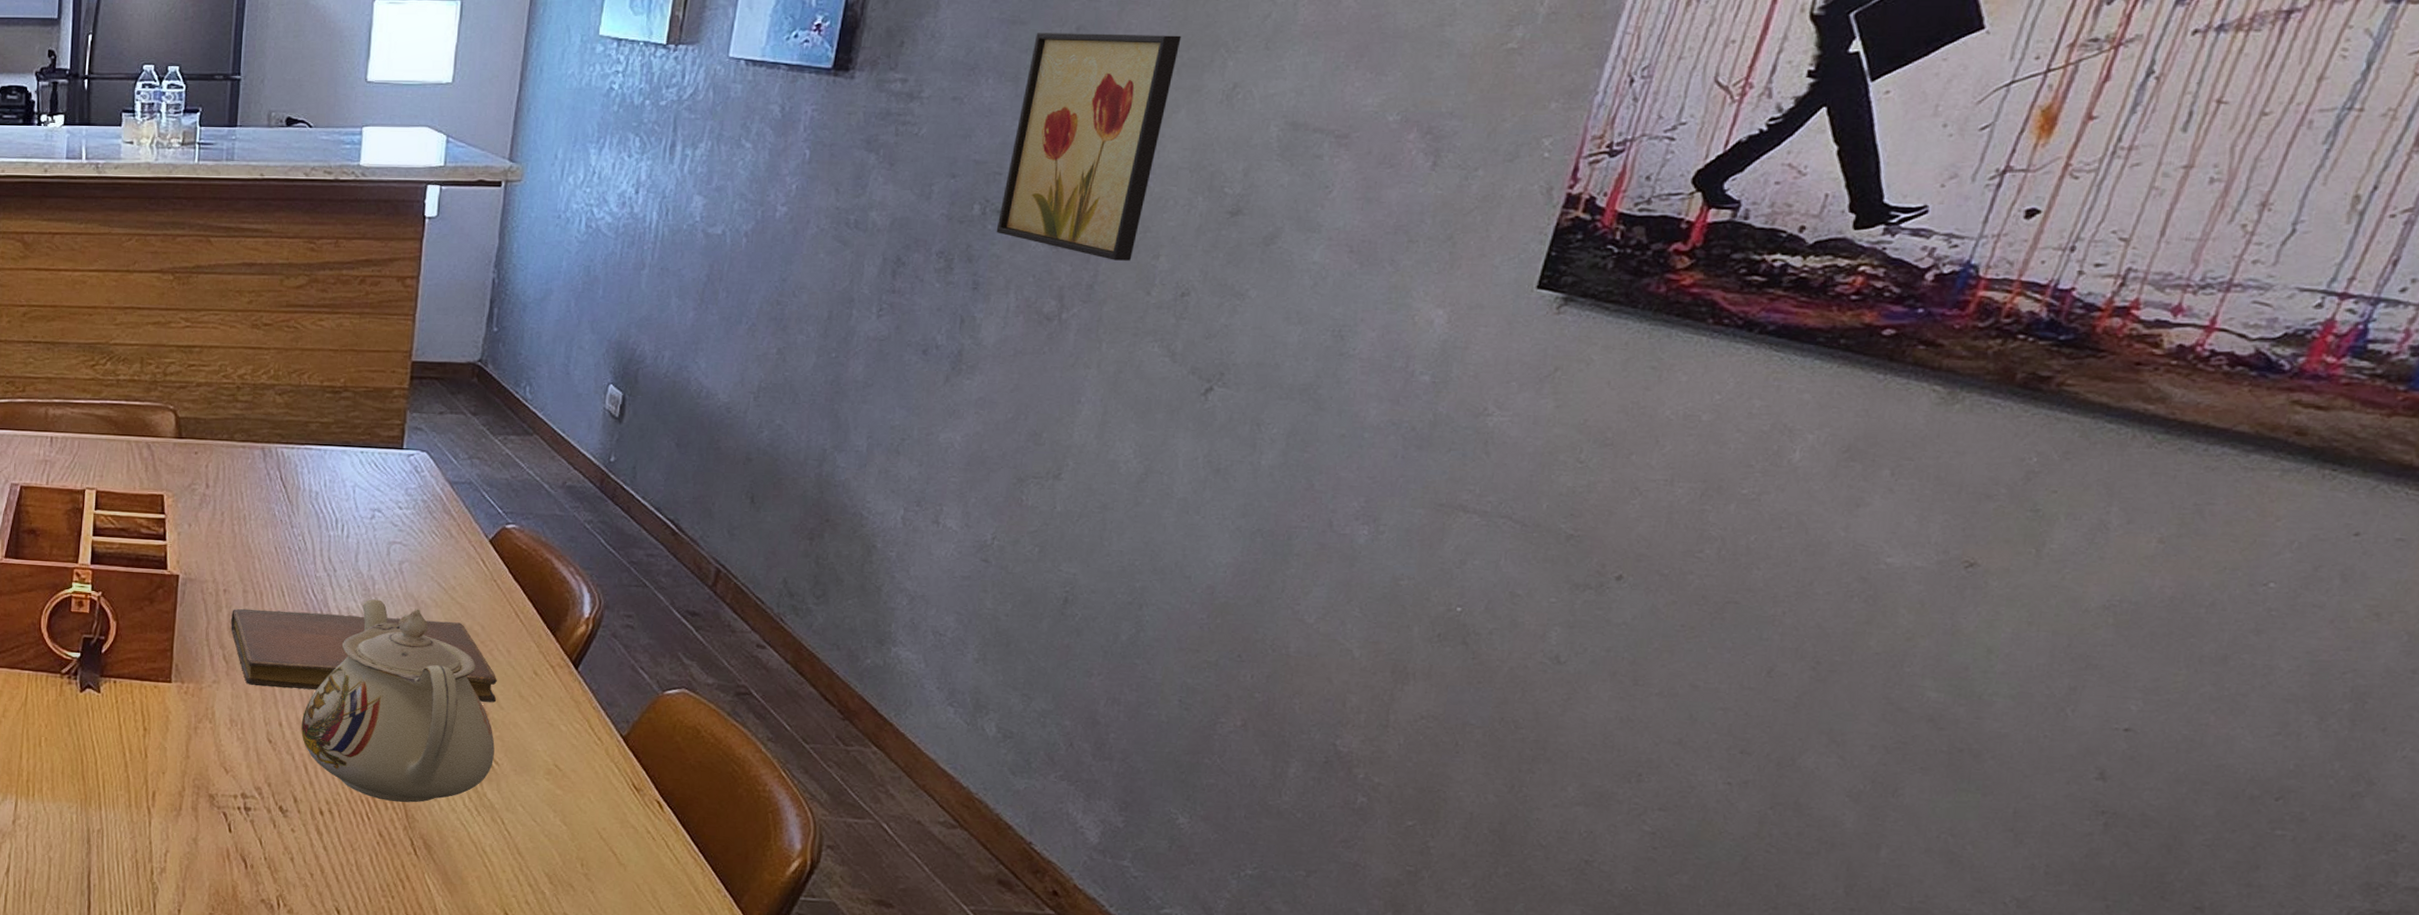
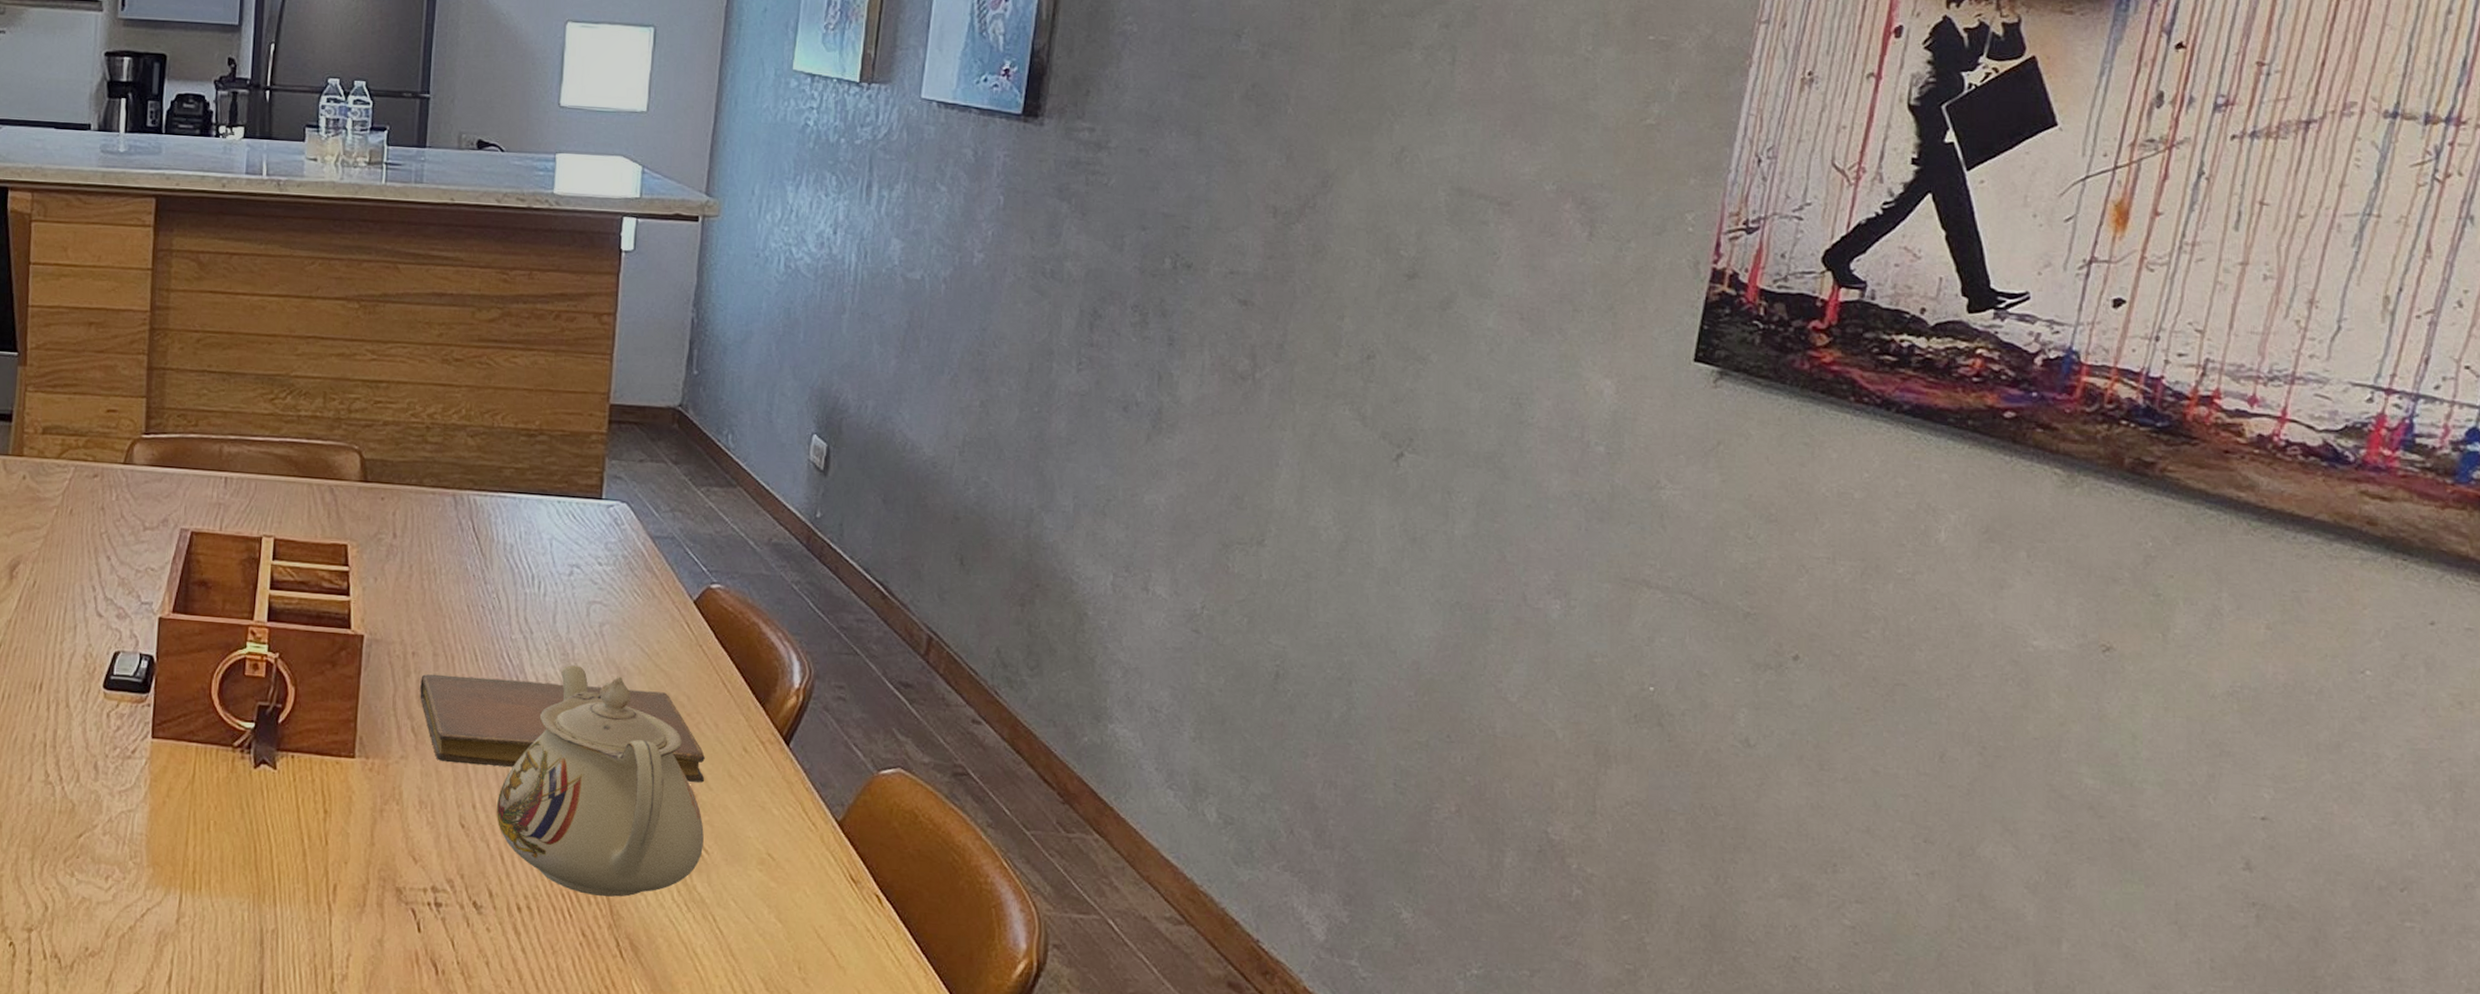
wall art: present [996,33,1182,261] -> none [1187,88,1350,321]

